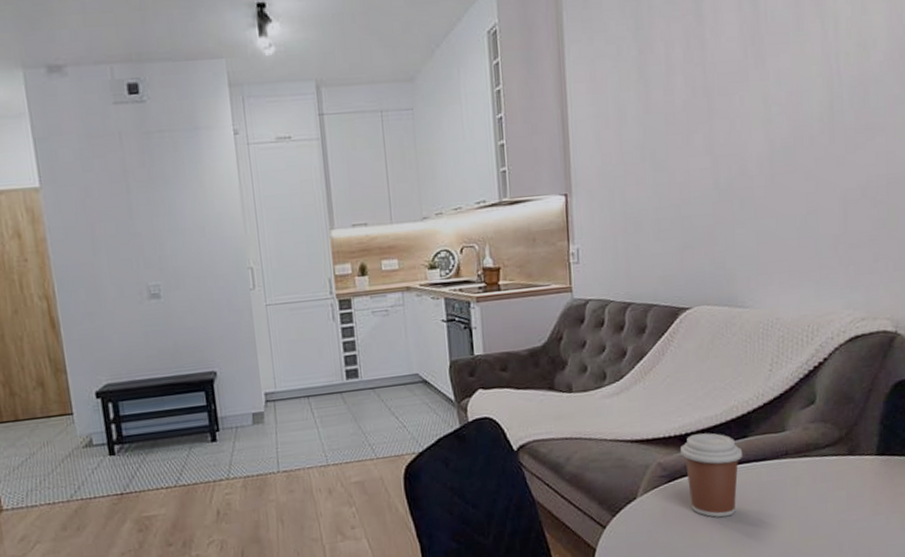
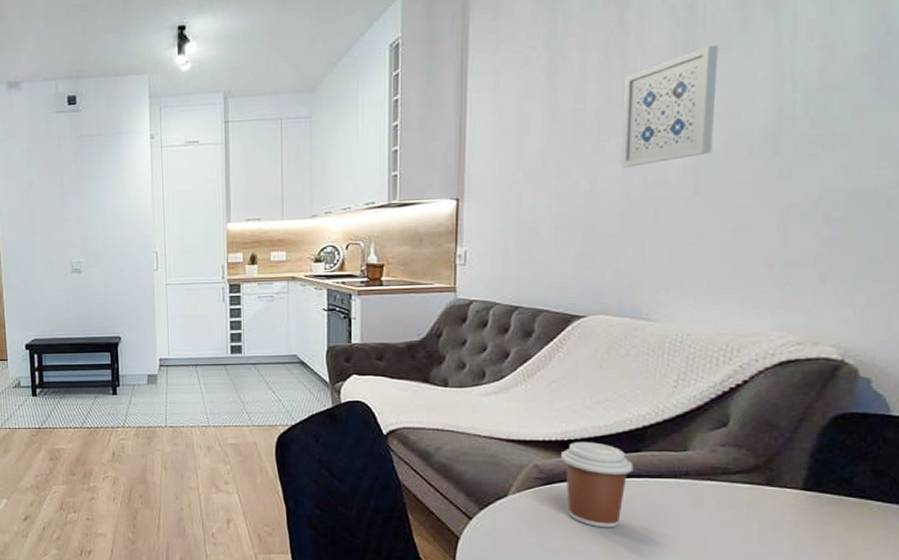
wall art: none [705,39,782,159] -> present [621,45,719,168]

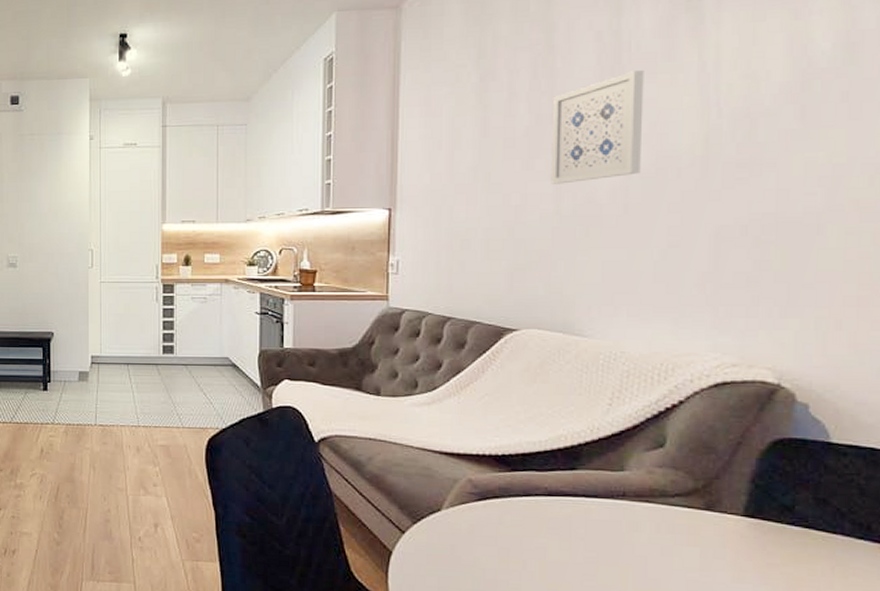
coffee cup: present [560,442,634,528] -> none [494,457,569,549]

